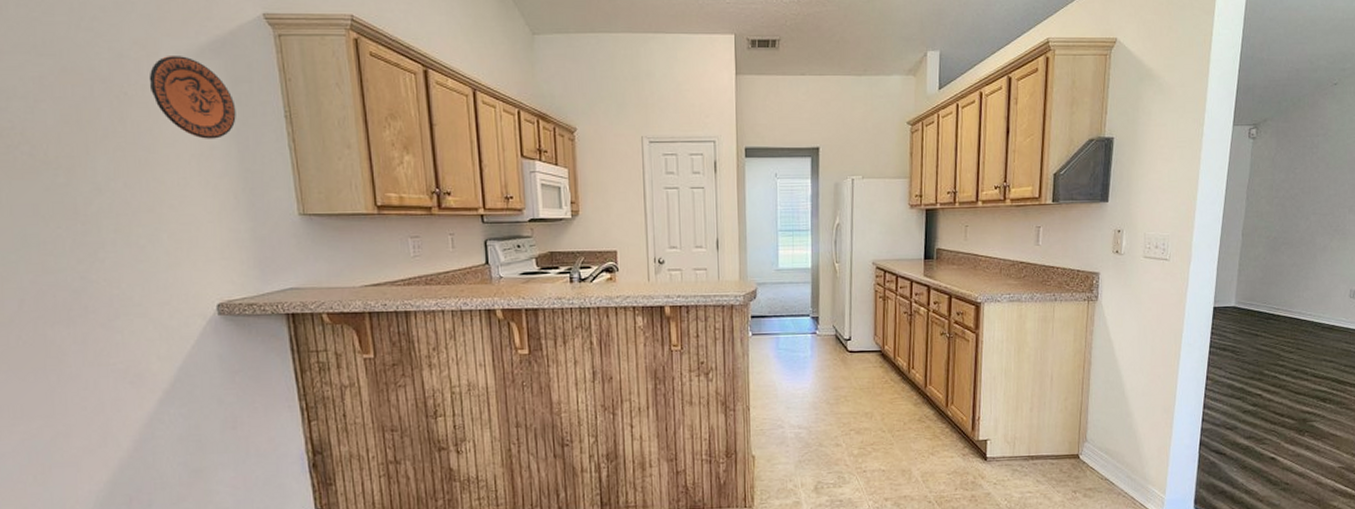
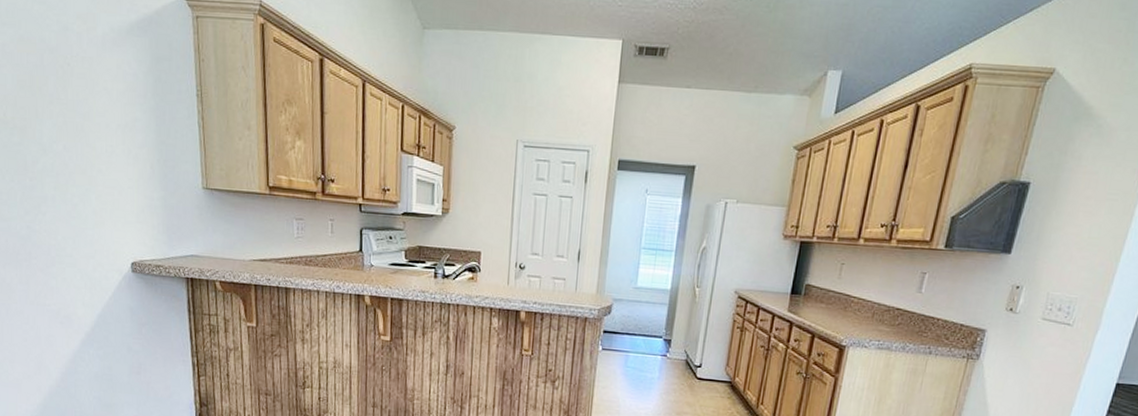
decorative plate: present [149,56,236,139] -> none [87,31,156,112]

